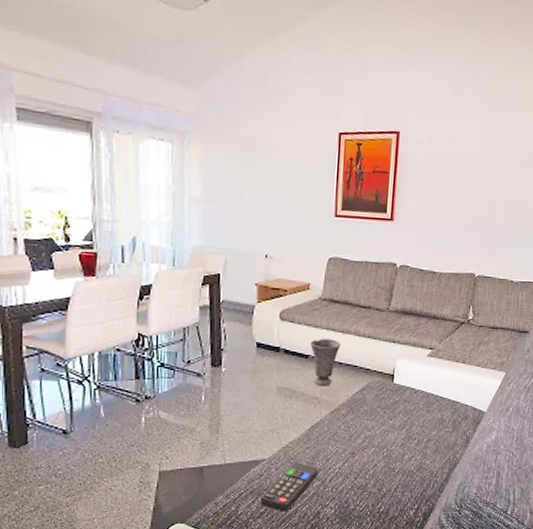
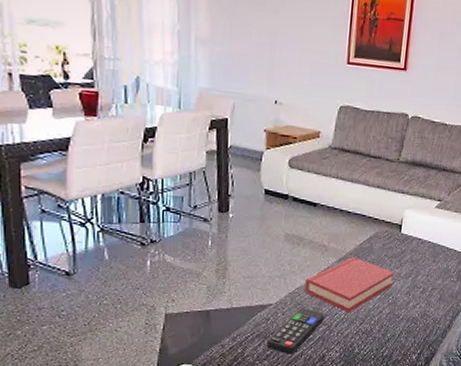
hardback book: none [297,409,388,468] -> present [304,257,394,313]
vase: present [310,339,341,386] -> none [319,187,350,234]

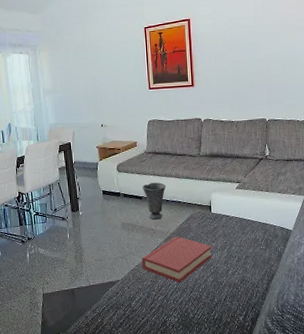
remote control: present [266,308,325,355] -> none [119,281,161,322]
vase: none [319,187,350,234] -> present [142,182,166,220]

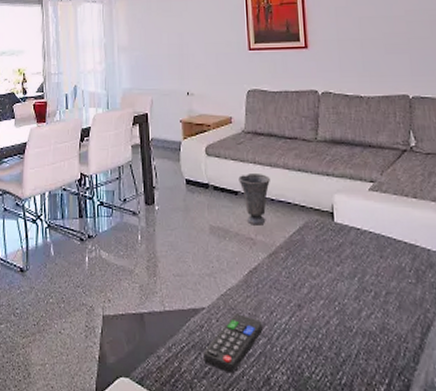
remote control: none [119,281,161,322] -> present [203,314,263,374]
hardback book: present [141,236,212,284] -> none [236,252,336,323]

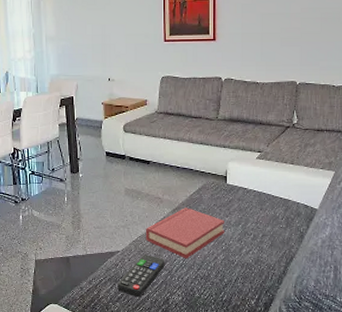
hardback book: none [236,252,336,323] -> present [145,207,224,259]
vase: present [238,174,270,226] -> none [151,147,177,188]

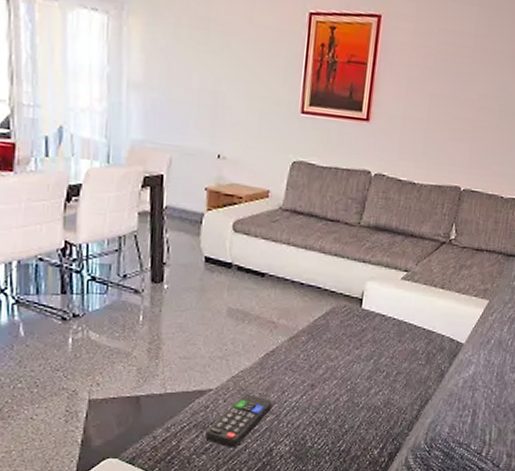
hardback book: present [145,207,224,259] -> none [249,336,353,401]

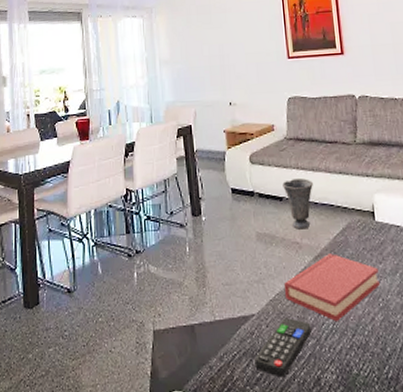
hardback book: none [249,336,353,401] -> present [283,253,380,322]
vase: none [267,255,303,309] -> present [282,178,313,230]

